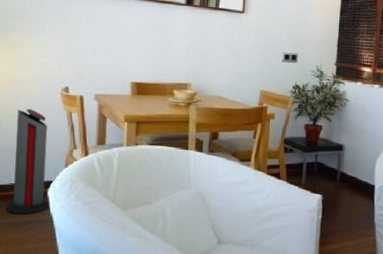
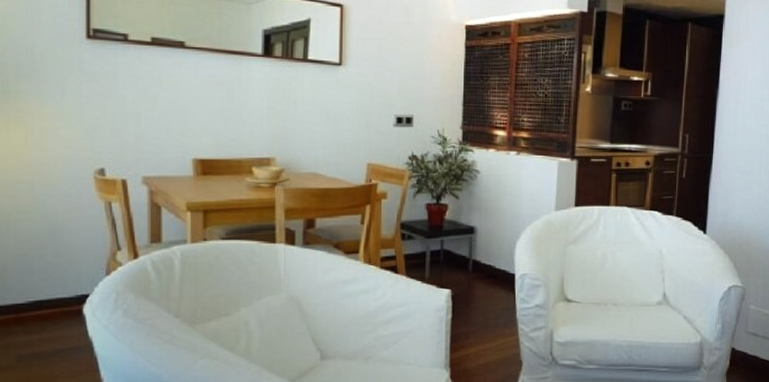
air purifier: present [6,108,49,214] -> none [24,199,87,341]

